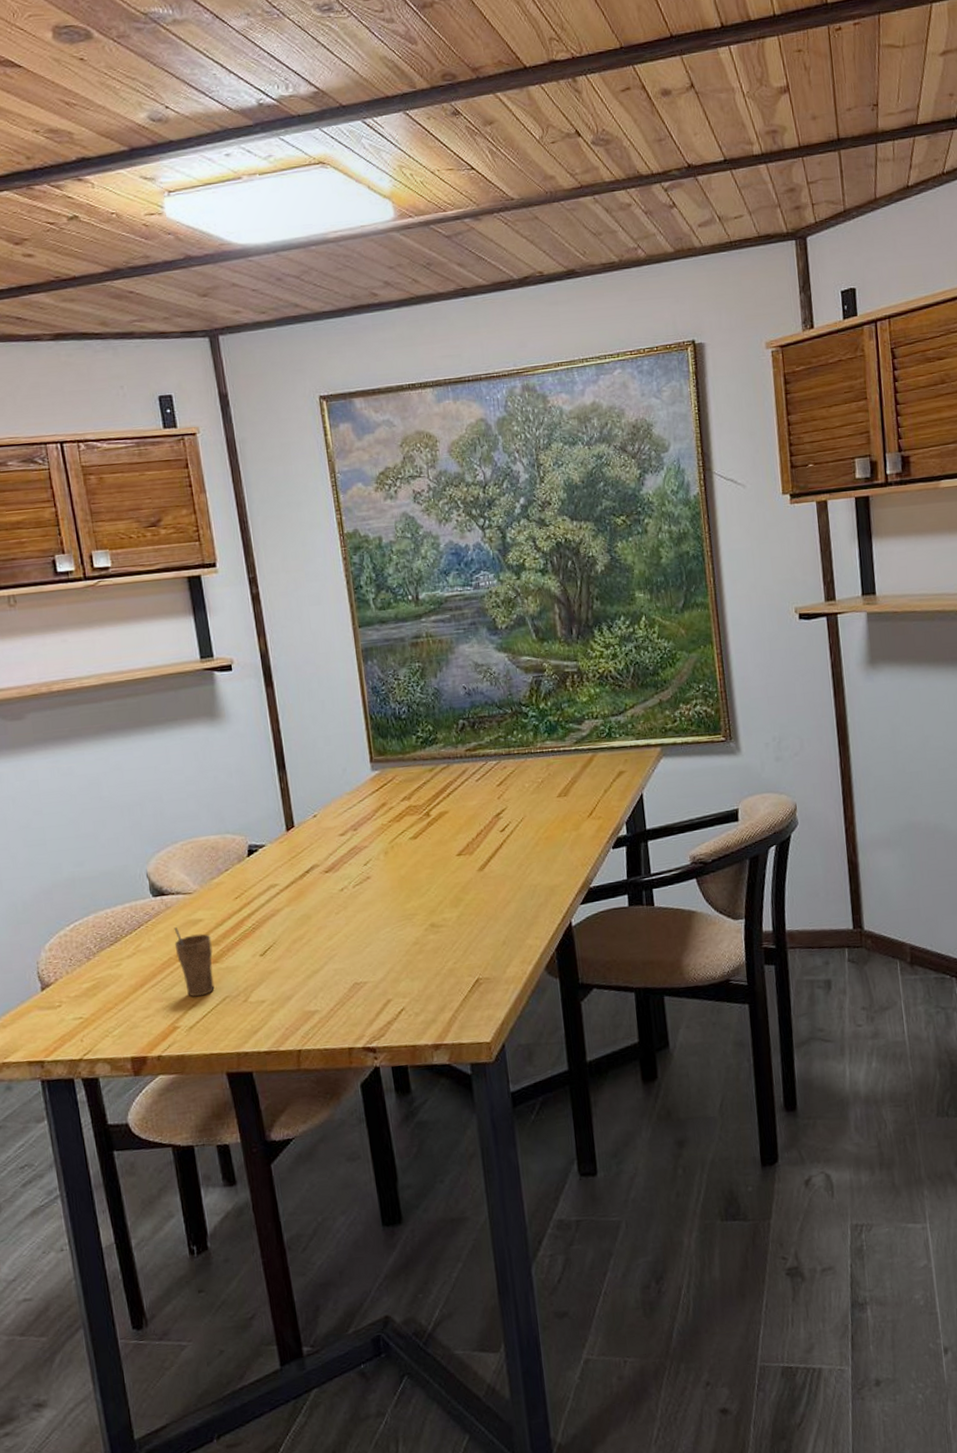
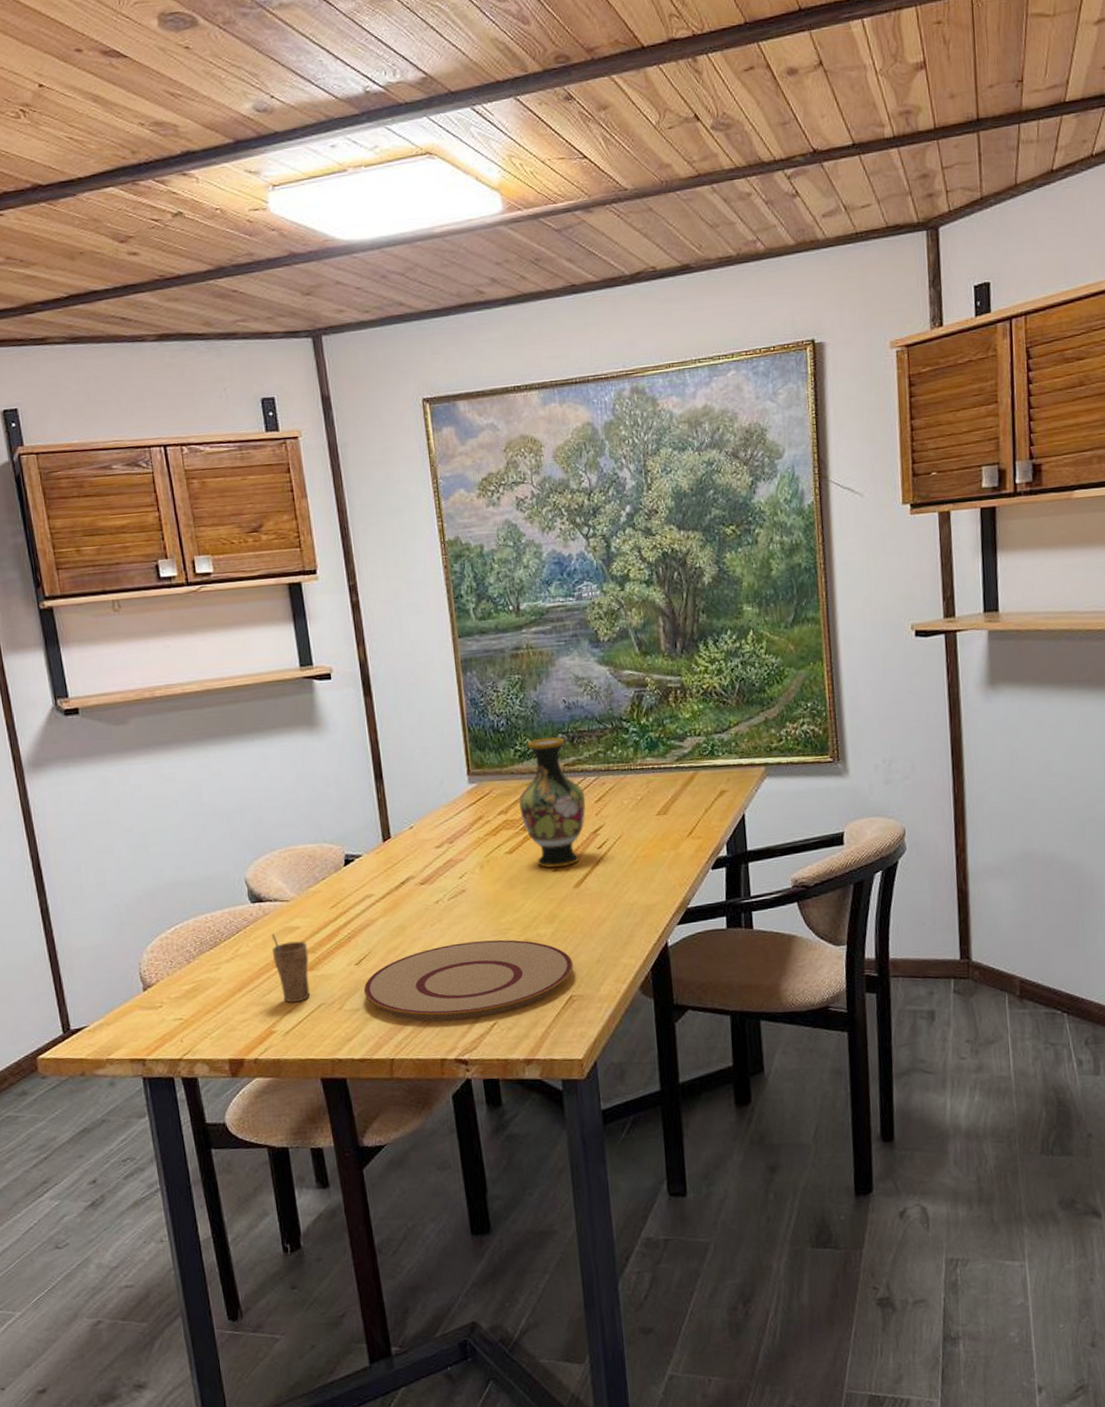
plate: none [269,925,480,1011] -> present [363,939,574,1022]
vase: none [422,723,488,852] -> present [519,737,586,868]

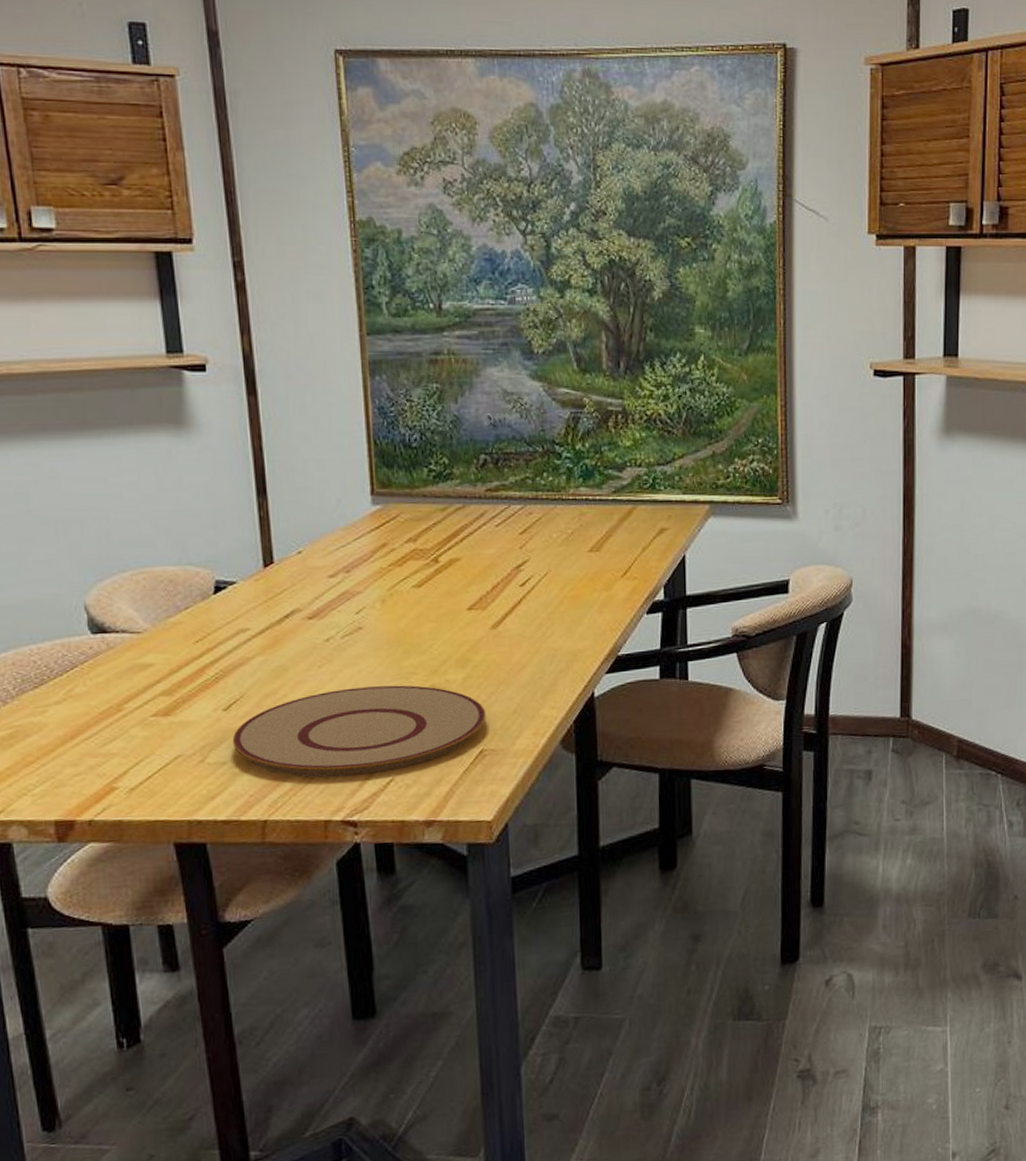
cup: present [271,934,310,1003] -> none [116,671,164,754]
vase: present [519,737,586,868] -> none [431,457,509,606]

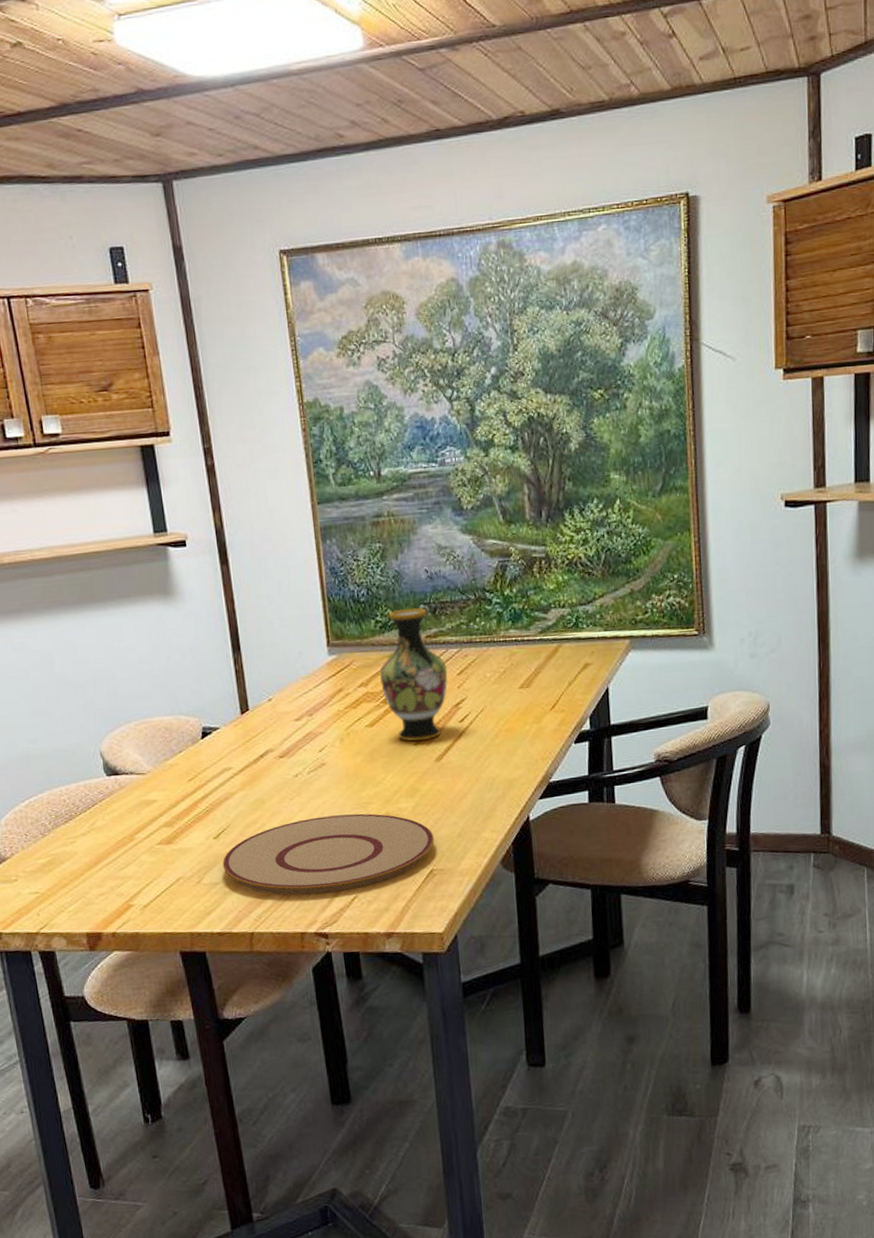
vase: none [431,457,509,606] -> present [380,608,448,742]

